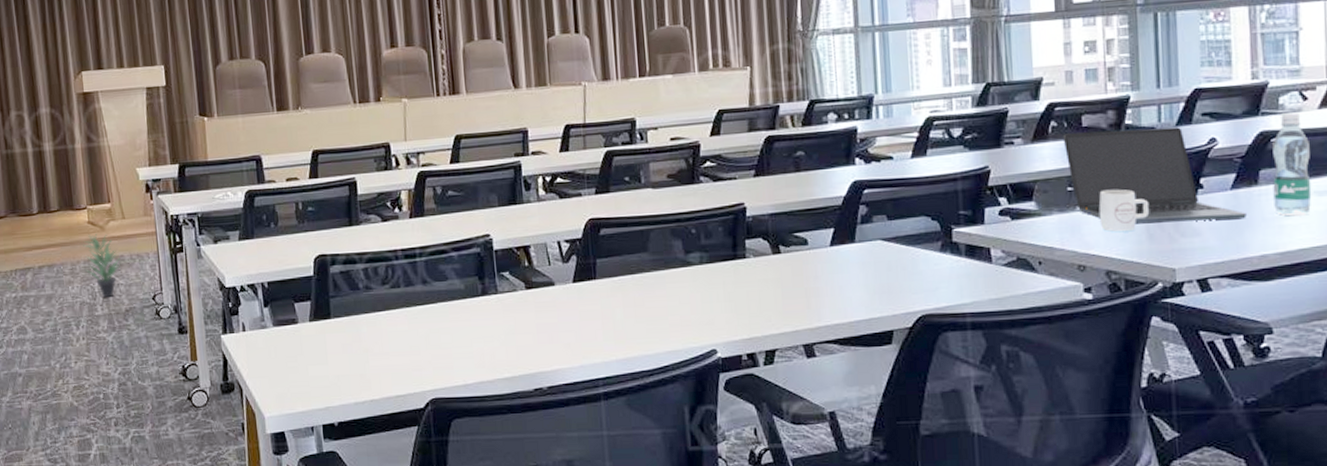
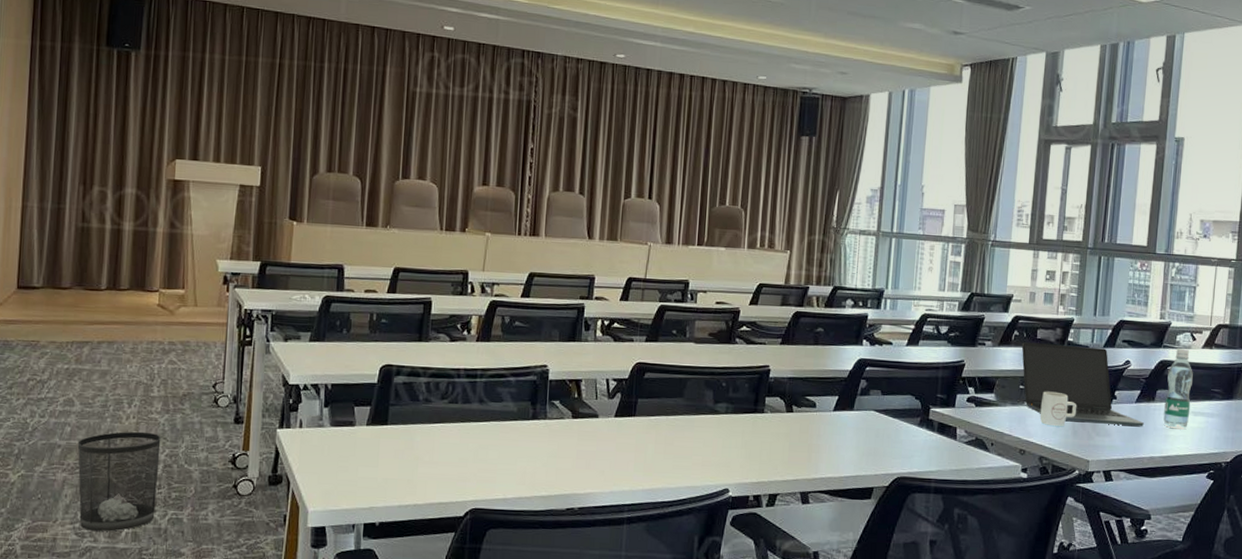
waste bin: none [36,352,118,456] -> present [77,431,161,532]
potted plant: present [83,234,121,297] -> none [147,317,186,380]

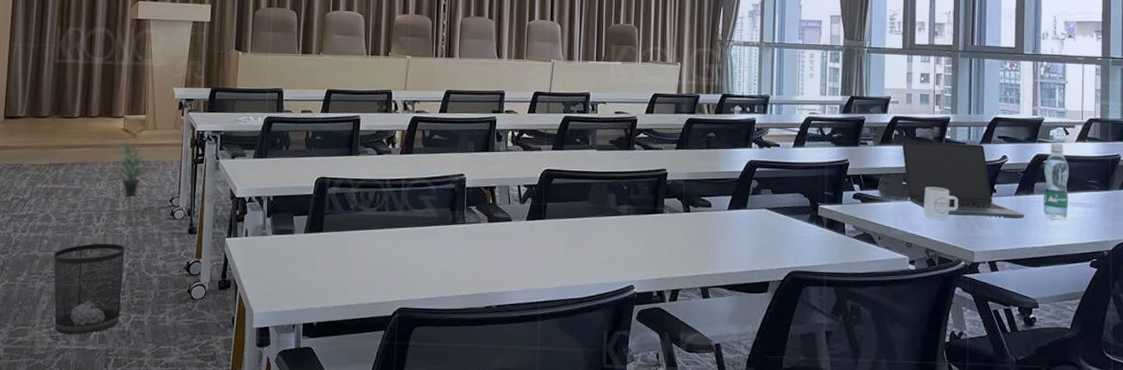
potted plant: none [147,317,186,380] -> present [114,140,147,196]

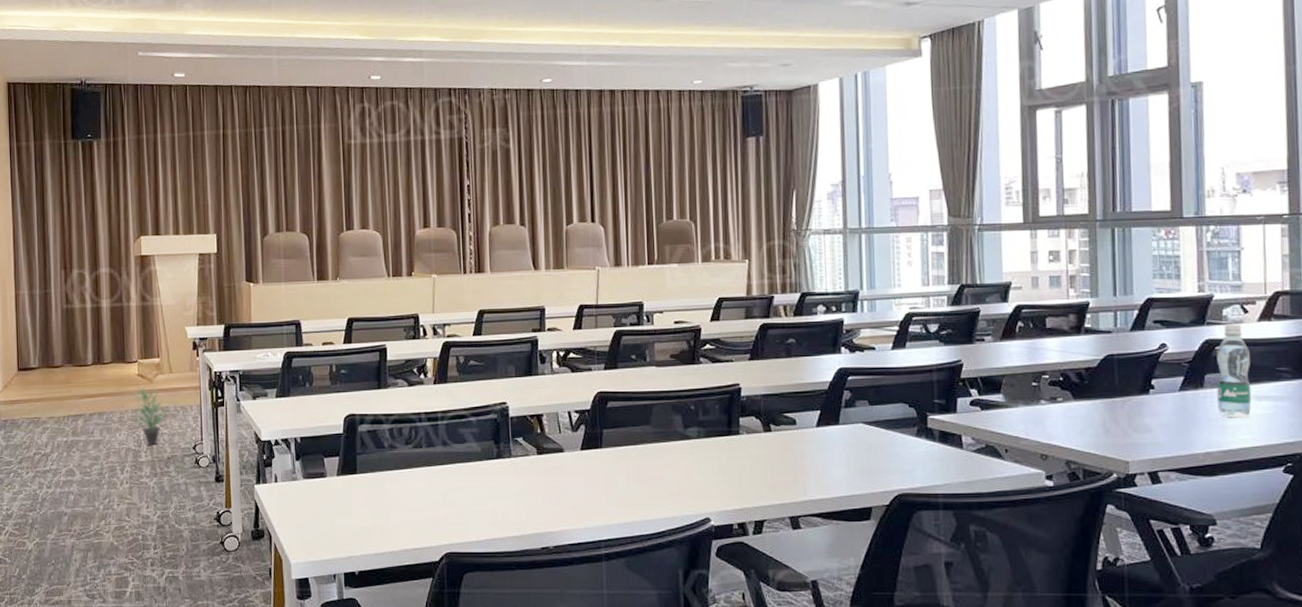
waste bin: present [53,243,125,334] -> none [81,495,154,592]
laptop: present [902,141,1024,218] -> none [1028,332,1193,419]
mug: present [923,186,959,220] -> none [1060,386,1106,426]

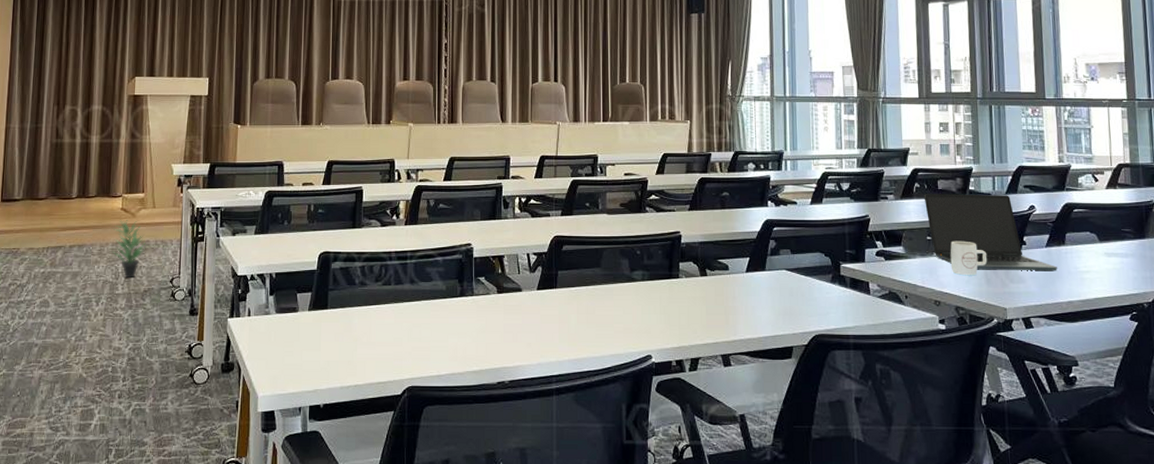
laptop: none [1028,332,1193,419] -> present [923,194,1057,270]
mug: none [1060,386,1106,426] -> present [950,240,988,276]
bottle: present [1216,324,1252,418] -> none [1074,190,1103,272]

